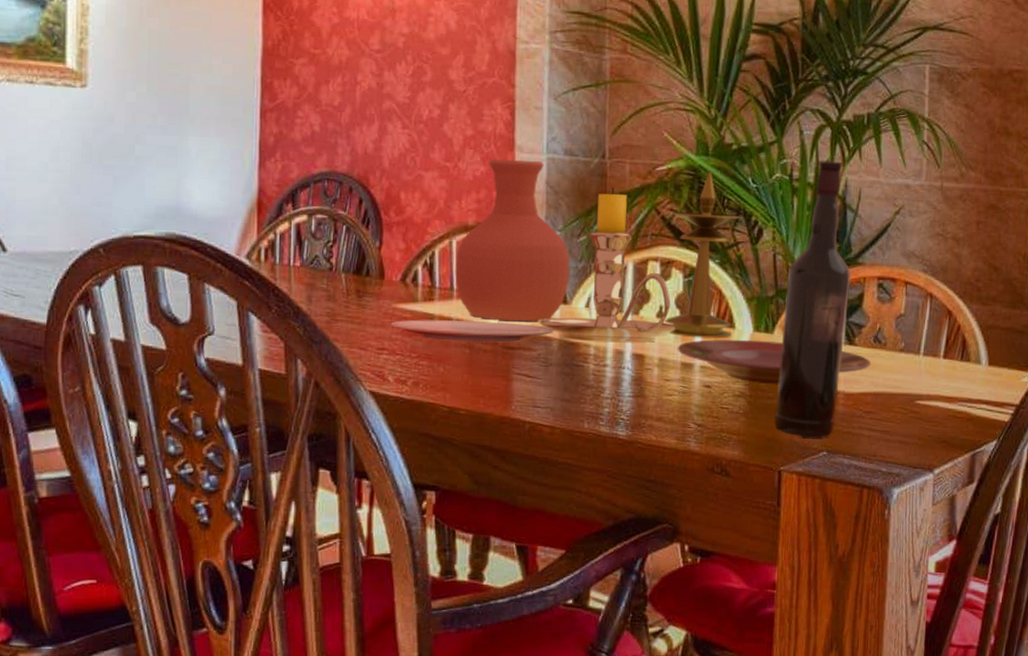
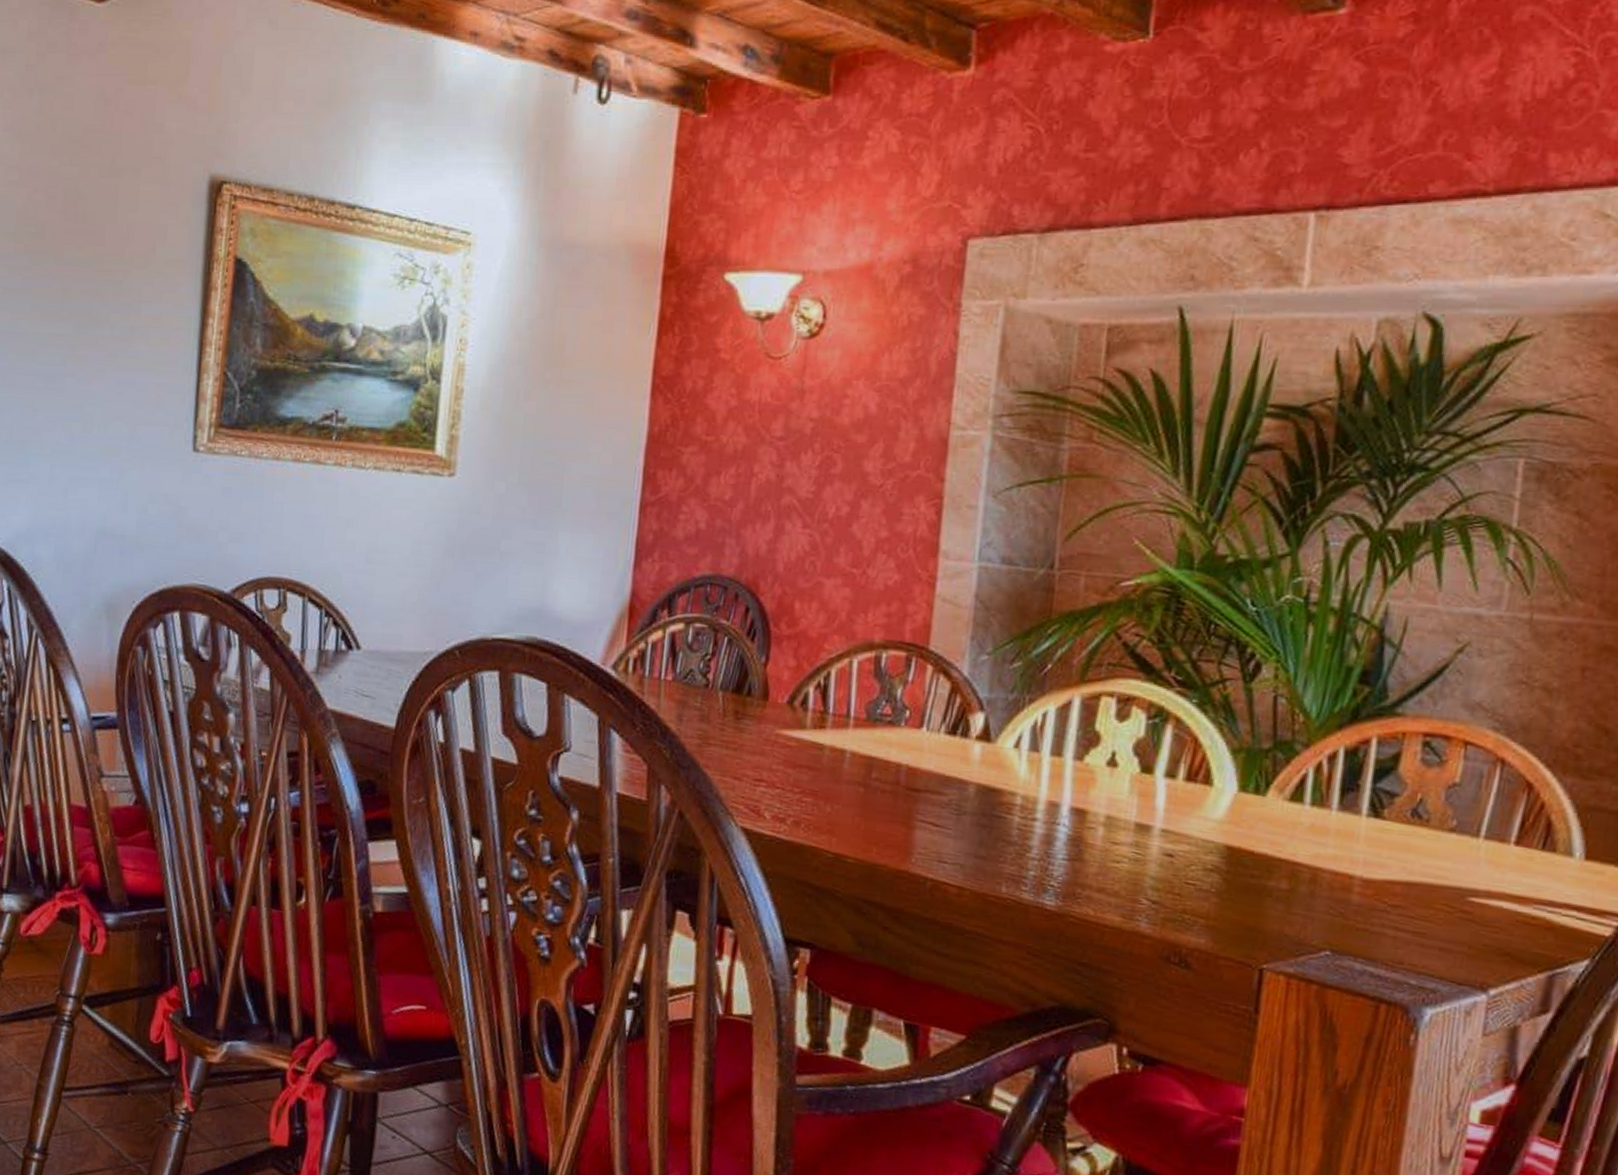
plate: present [391,320,555,343] -> none [772,749,973,784]
vase: present [455,158,570,322] -> none [853,565,999,760]
candlestick: present [538,187,677,344] -> none [952,604,1133,796]
candlestick: present [665,171,741,339] -> none [1117,588,1232,798]
plate: present [677,339,872,385] -> none [1131,797,1406,861]
wine bottle: present [774,160,851,438] -> none [1258,580,1385,932]

